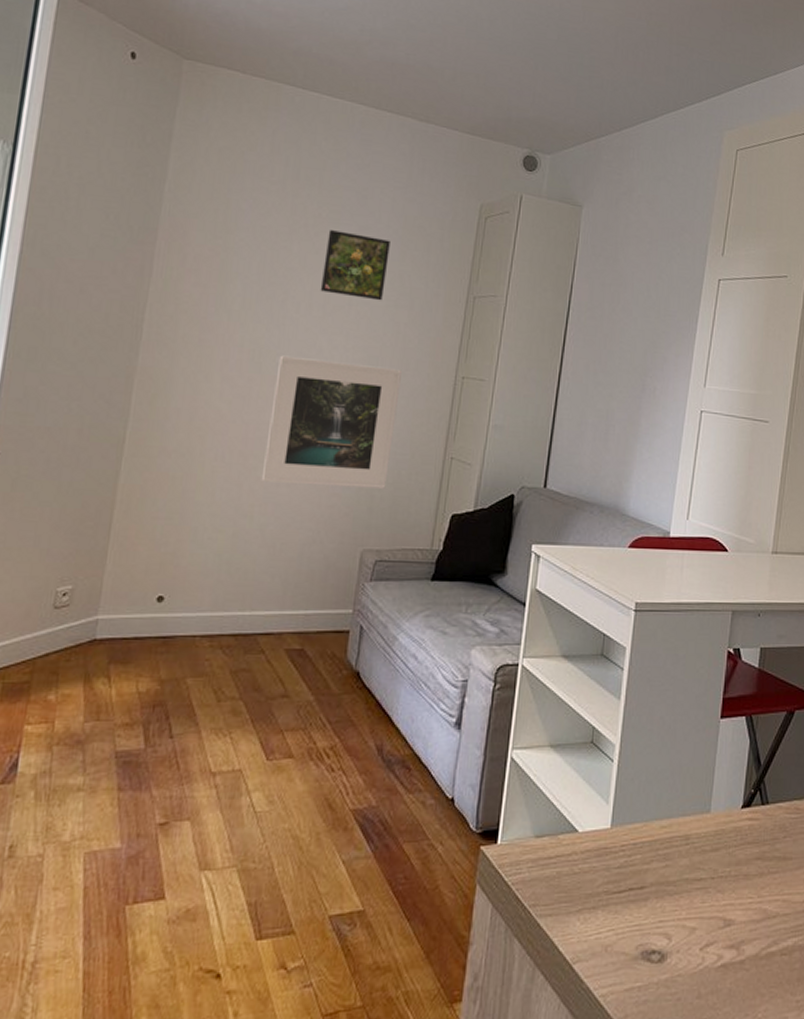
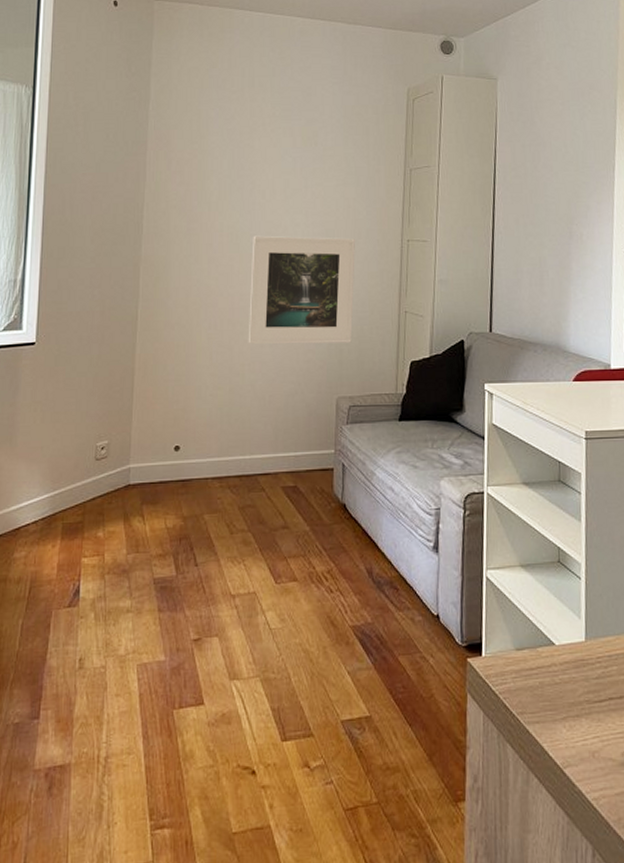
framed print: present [320,230,390,301] -> none [280,126,335,181]

